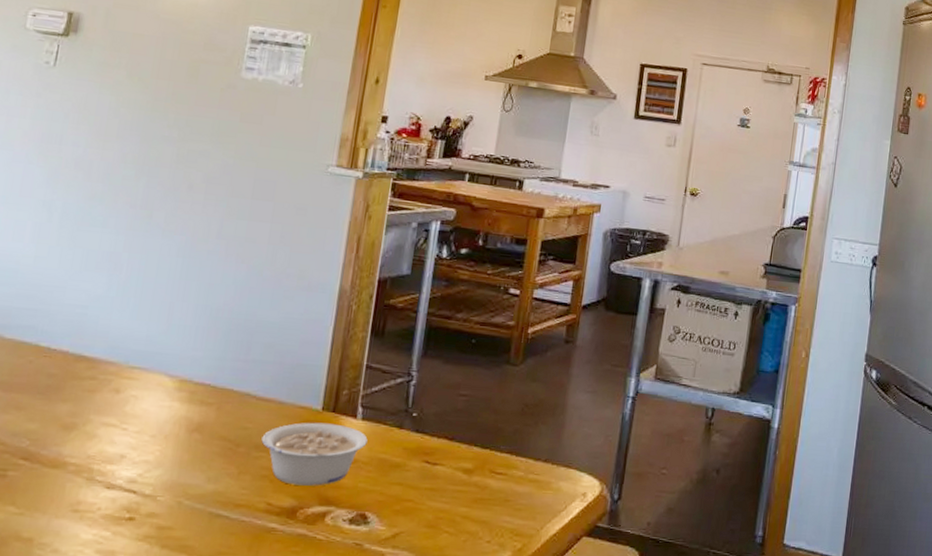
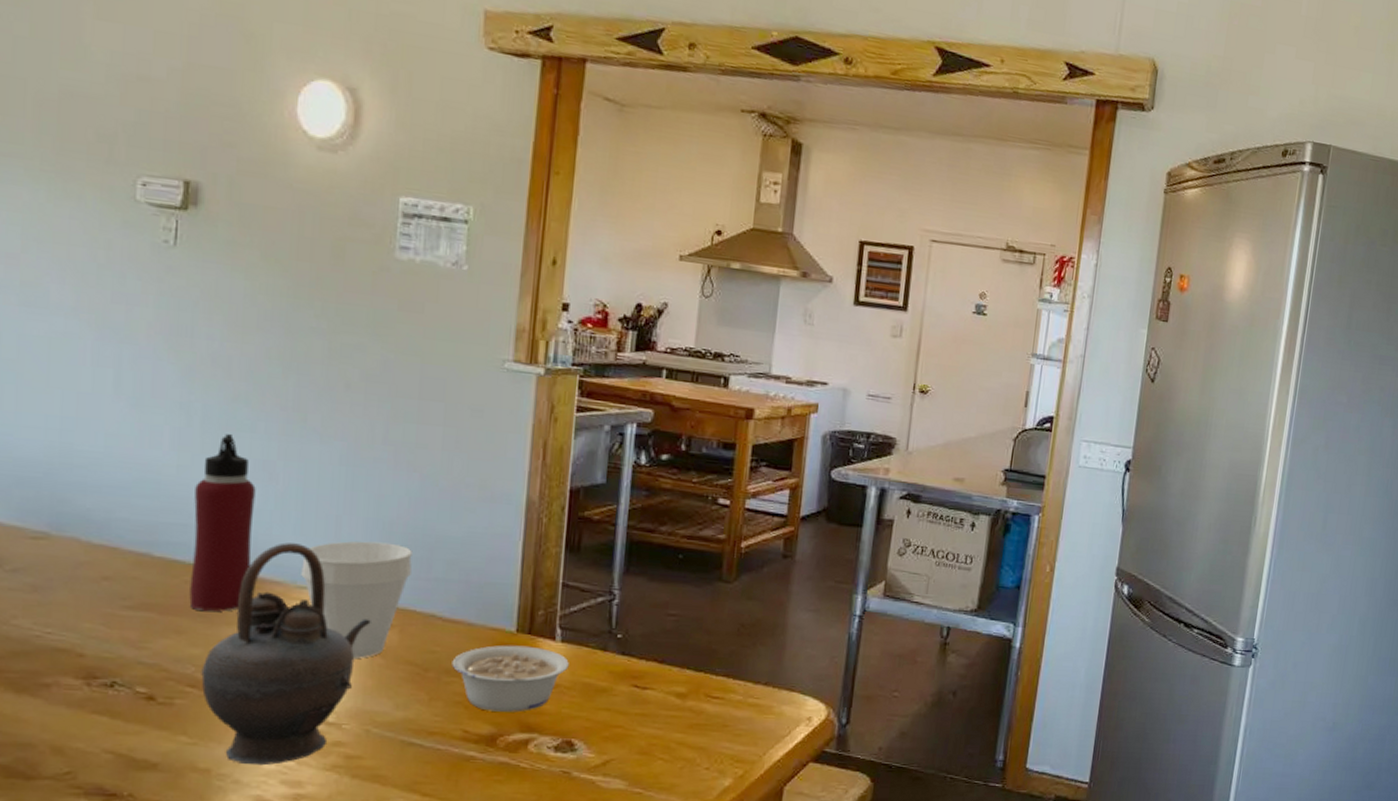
water bottle: none [31,229,102,390] -> present [189,434,256,612]
teapot: none [33,326,192,536] -> present [201,542,371,766]
cup: none [133,325,235,434] -> present [301,541,412,658]

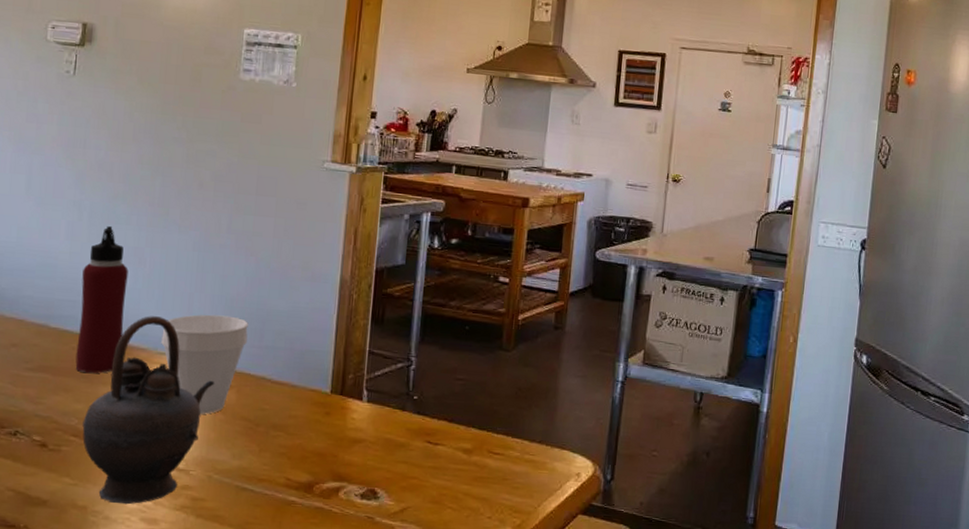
legume: present [452,645,569,713] -> none [278,404,374,464]

